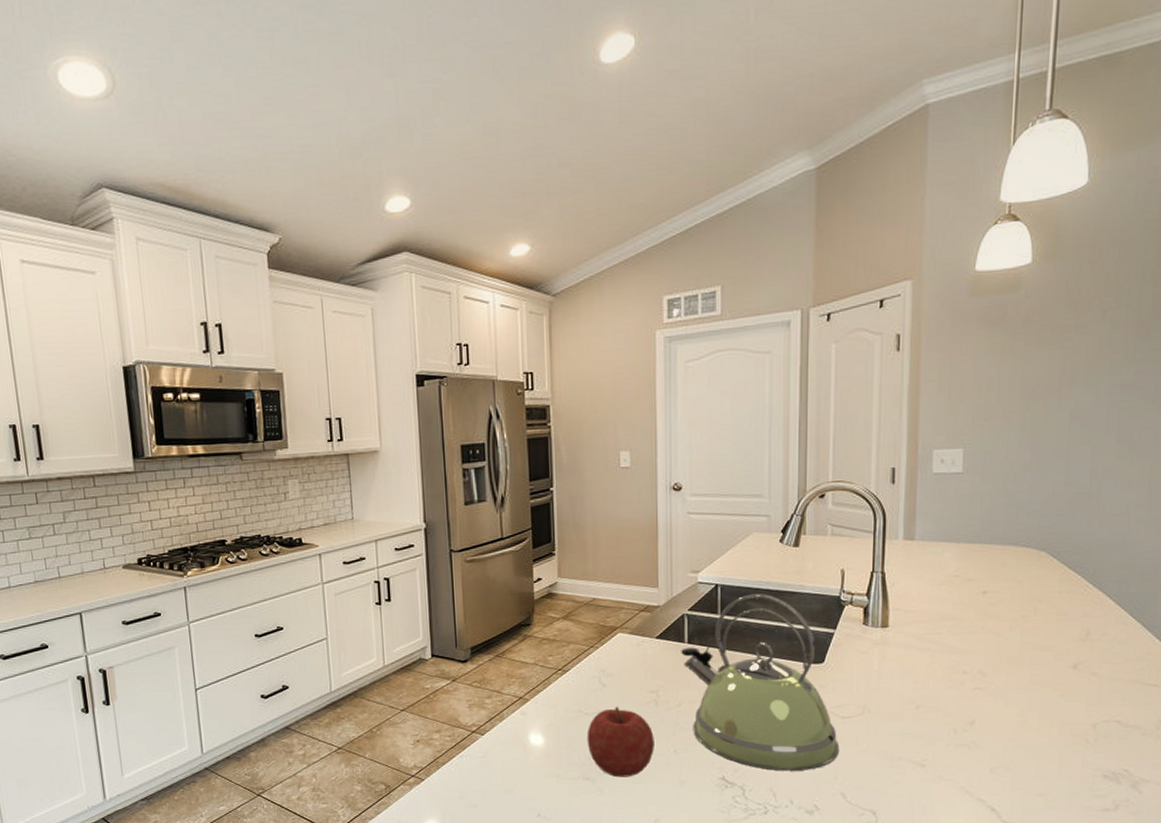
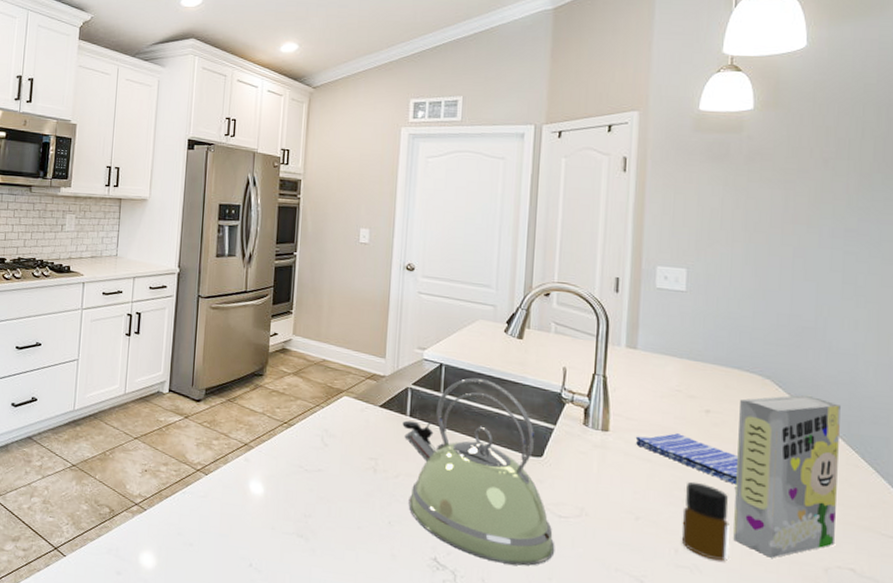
fruit: present [586,706,654,778] -> none [304,468,370,542]
dish towel: none [914,619,1015,660] -> present [635,433,739,485]
bottle: none [960,663,1006,734] -> present [681,481,730,561]
cereal box: none [1009,562,1112,723] -> present [733,395,841,558]

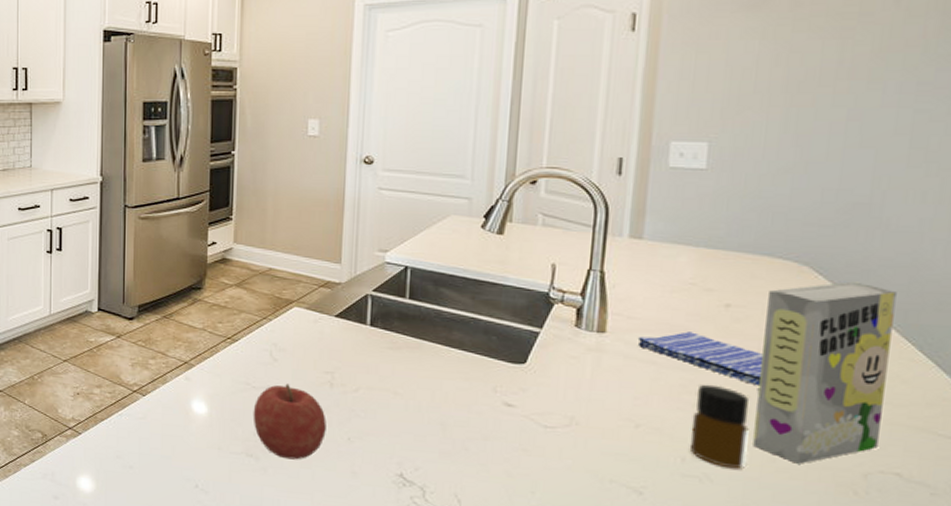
fruit: none [304,468,370,542] -> present [253,384,327,460]
kettle: present [402,378,555,566] -> none [362,280,540,480]

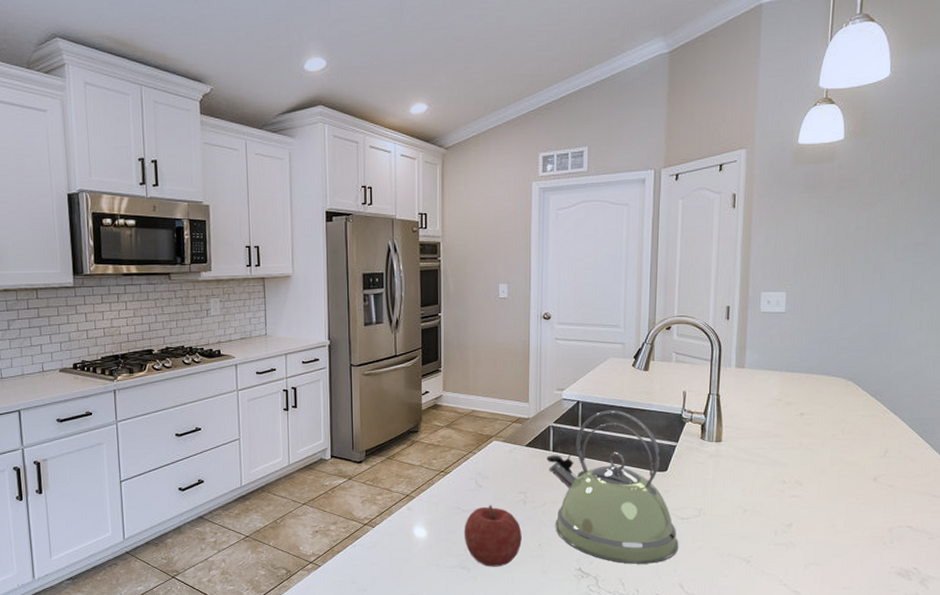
kettle: none [362,280,540,480] -> present [546,410,679,564]
dish towel: present [637,332,765,386] -> none [743,436,826,472]
bottle: present [689,384,749,469] -> none [779,474,818,536]
cereal box: present [753,282,897,464] -> none [820,391,906,527]

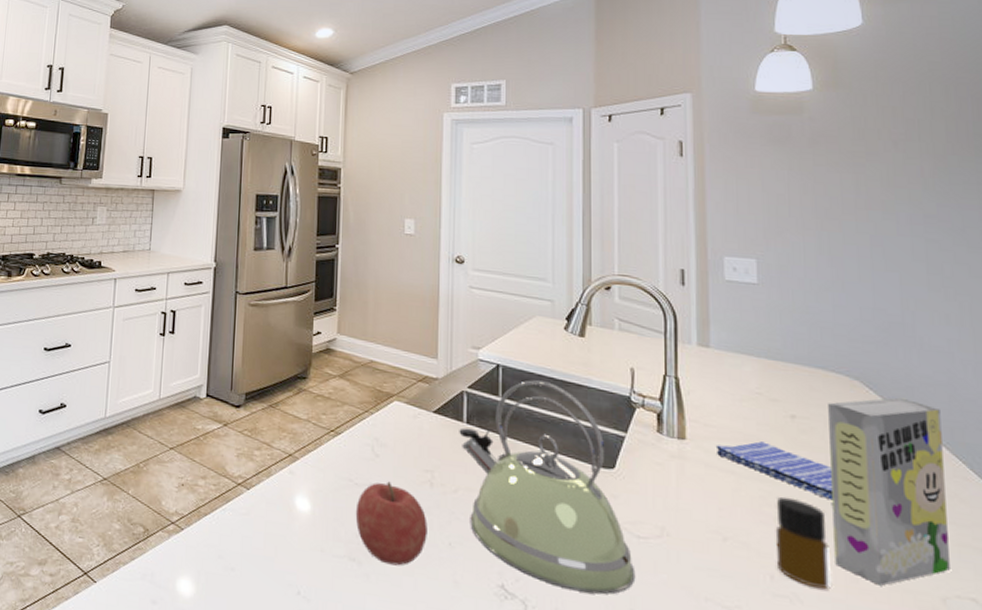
dish towel: none [743,436,826,472] -> present [715,441,834,501]
bottle: none [779,474,818,536] -> present [775,496,832,590]
cereal box: none [820,391,906,527] -> present [828,398,950,586]

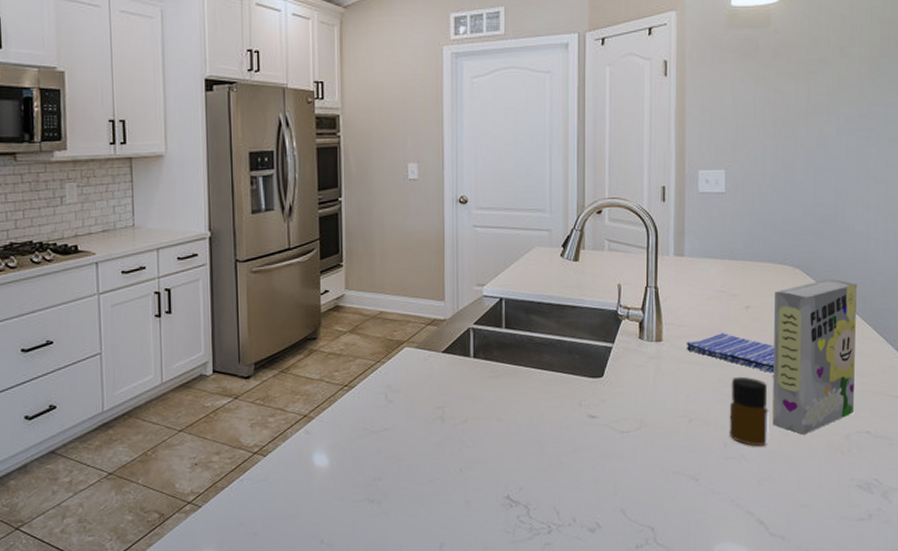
fruit: present [355,481,427,566] -> none [372,424,440,499]
kettle: present [459,380,636,595] -> none [467,307,619,488]

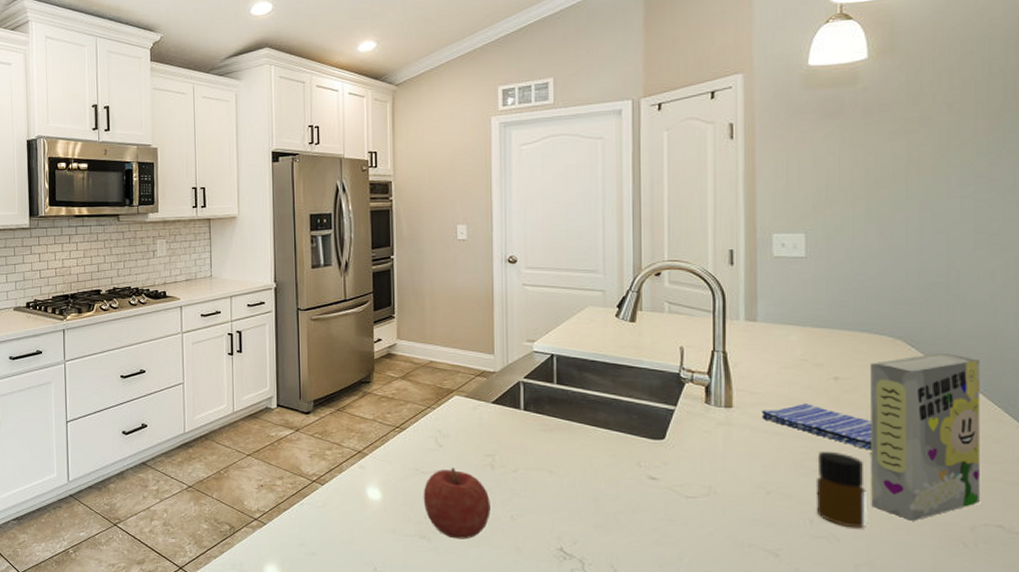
fruit: none [372,424,440,499] -> present [423,467,490,540]

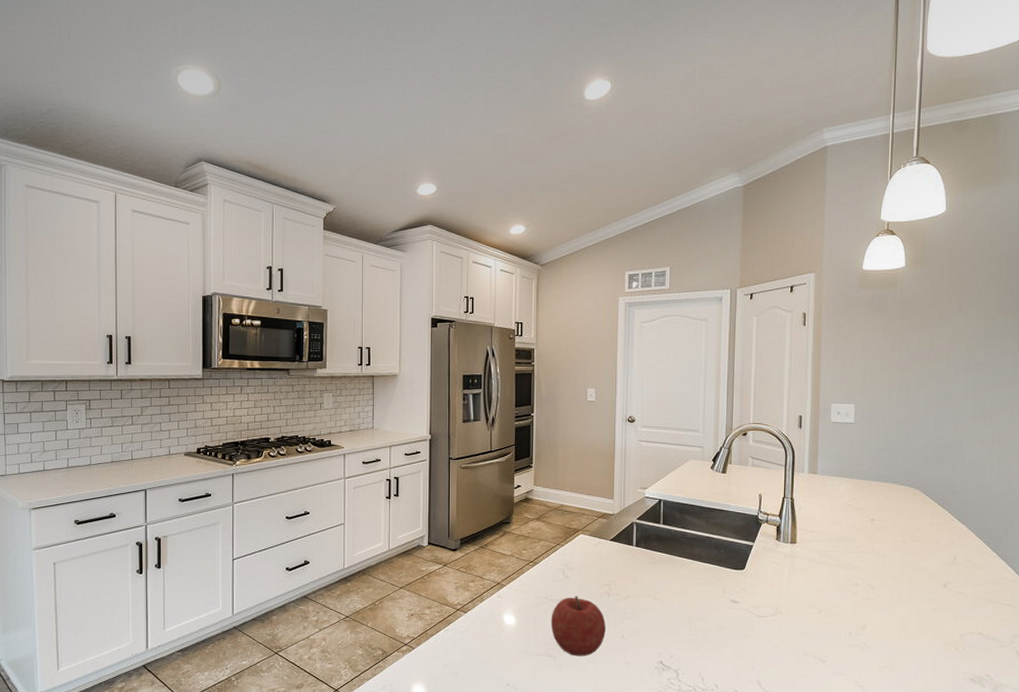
dish towel: present [761,403,873,451] -> none [817,540,897,577]
bottle: present [816,451,868,528] -> none [853,577,890,638]
cereal box: present [871,353,979,521] -> none [893,500,972,631]

